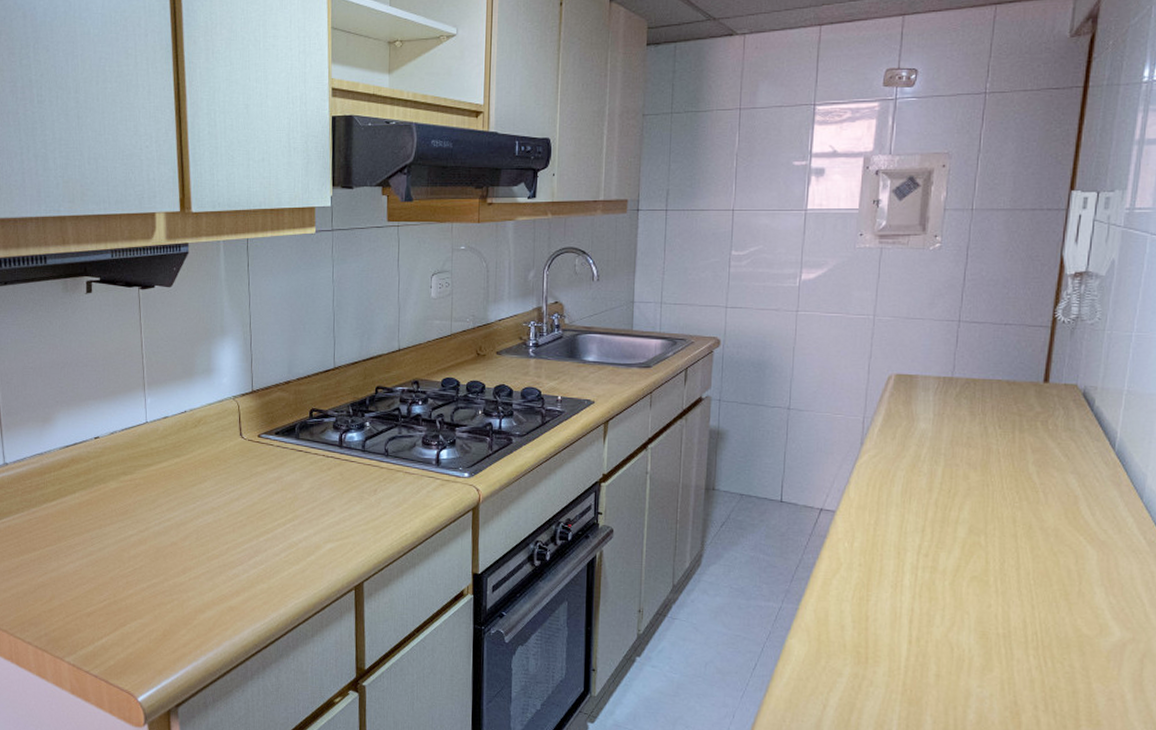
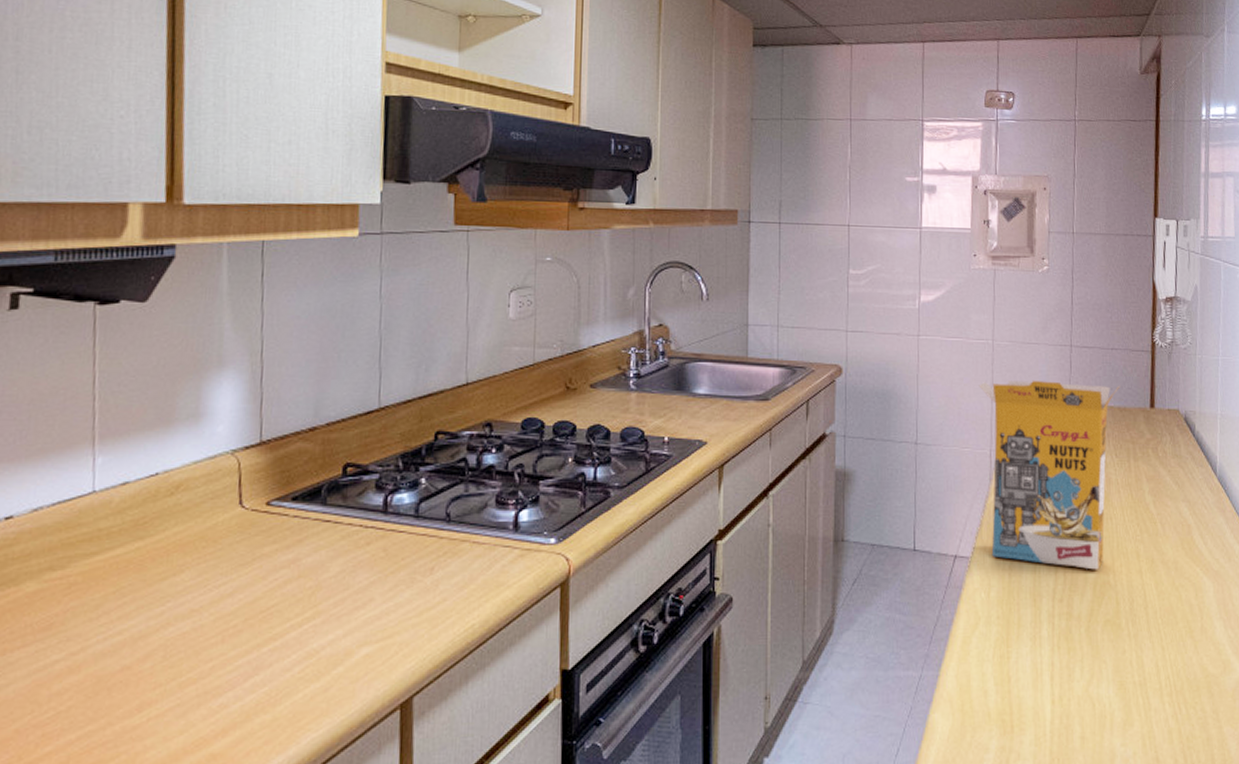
cereal box: none [856,353,1012,531] -> present [979,380,1121,570]

